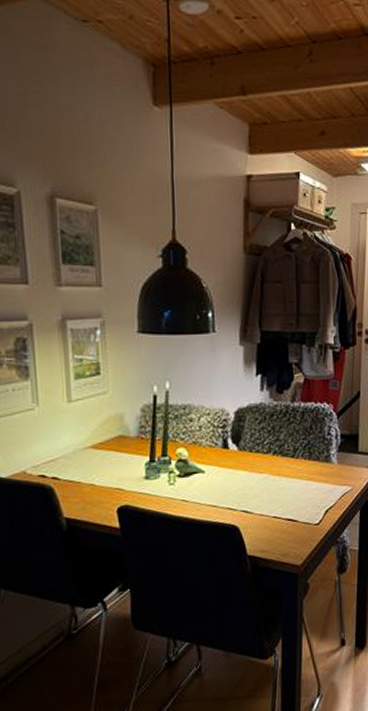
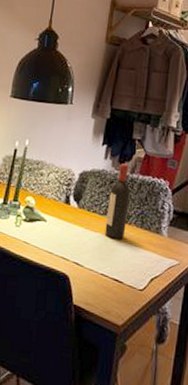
wine bottle: none [271,392,294,477] -> present [105,163,131,239]

